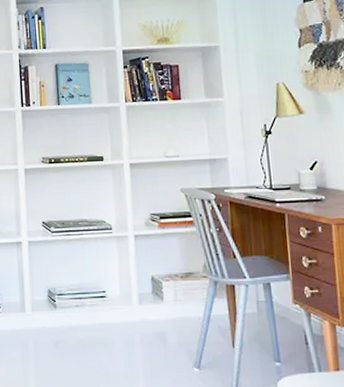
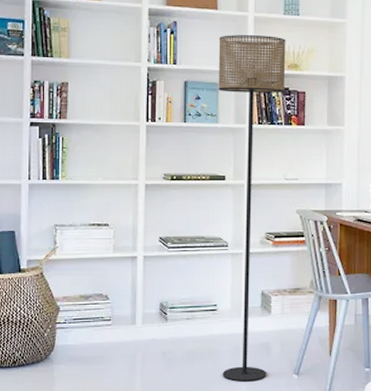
floor lamp: none [85,12,165,375] -> present [218,35,286,382]

